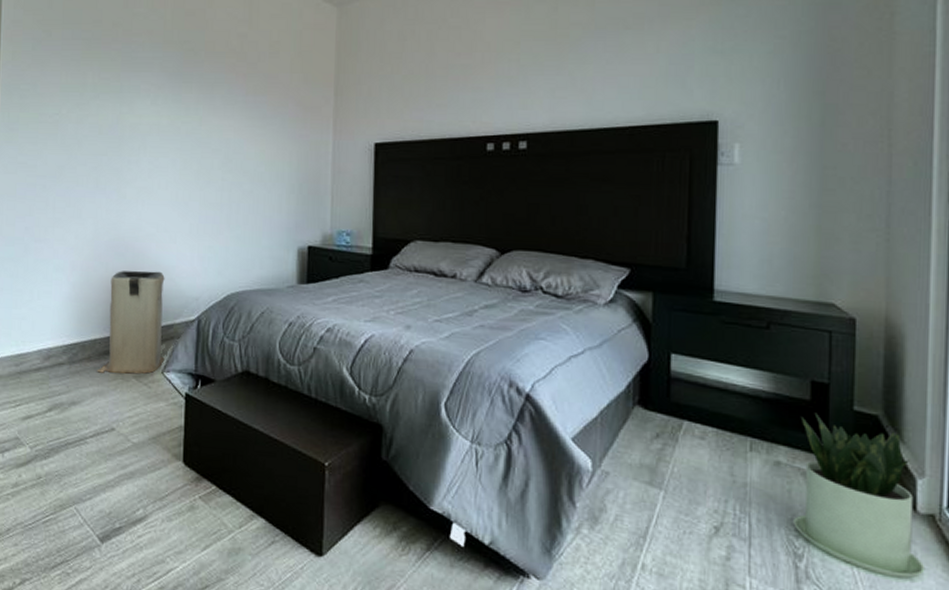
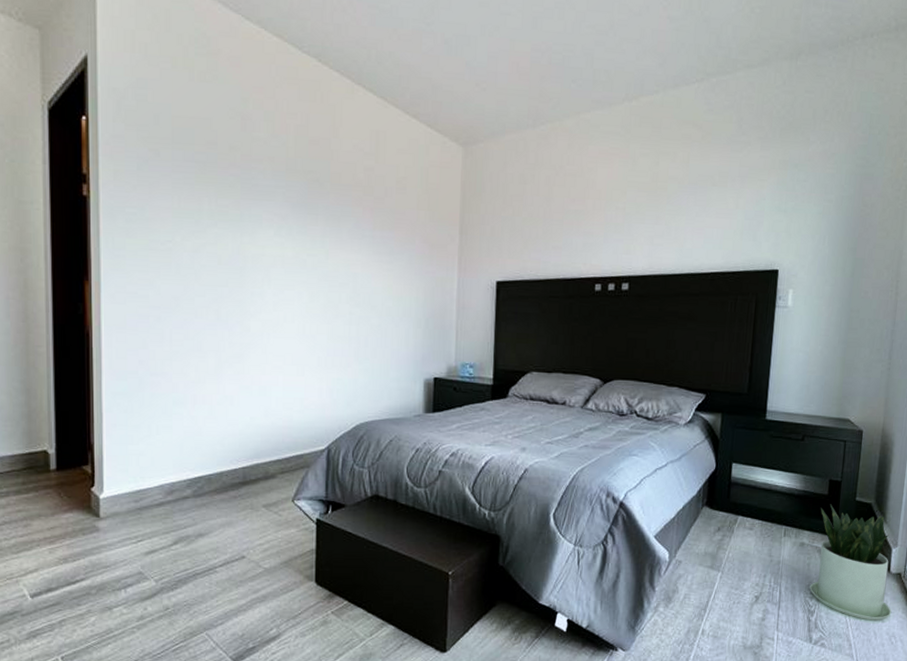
laundry basket: present [97,271,165,374] -> none [225,403,295,504]

